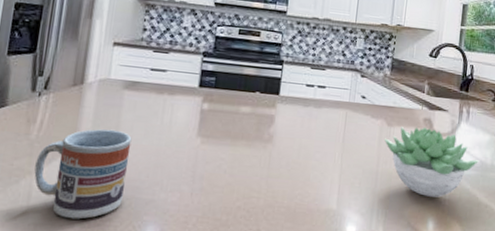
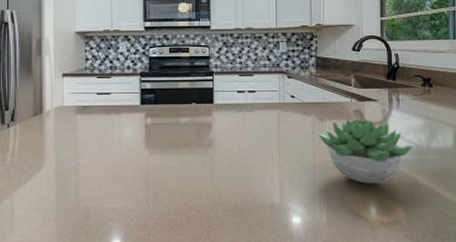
cup: present [34,129,132,219] -> none [13,150,90,229]

